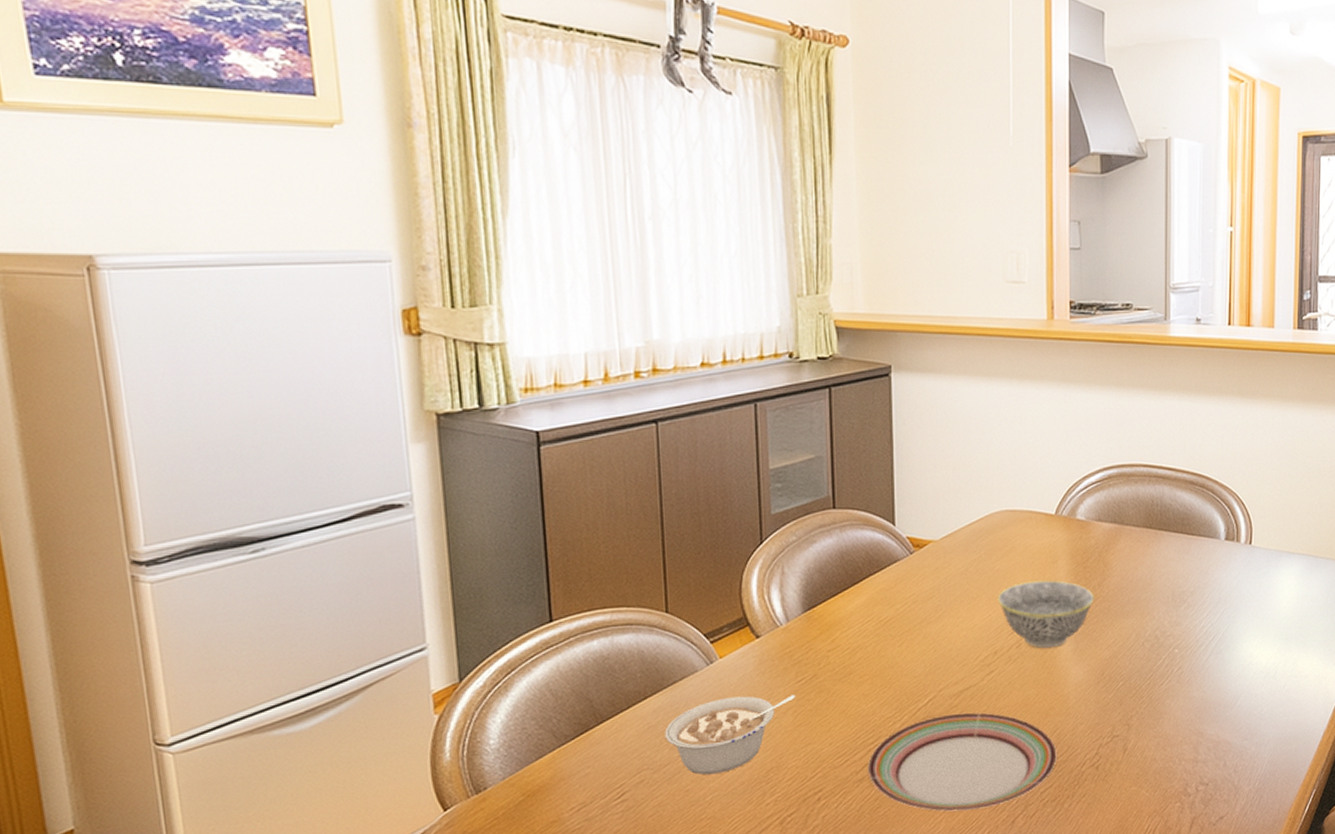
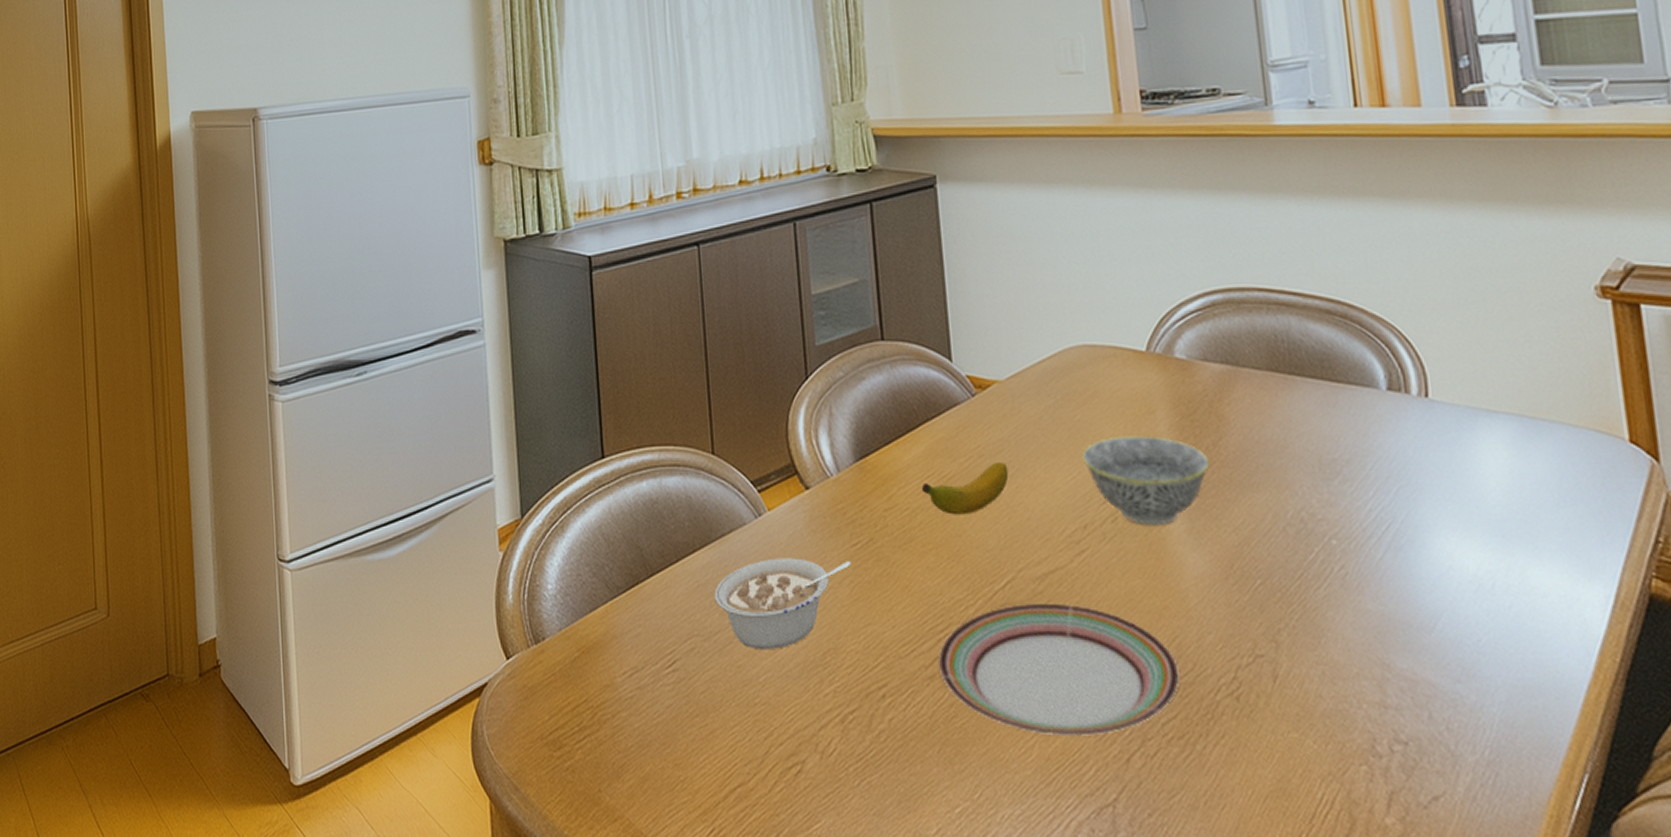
banana: none [861,605,937,651] -> present [921,461,1009,515]

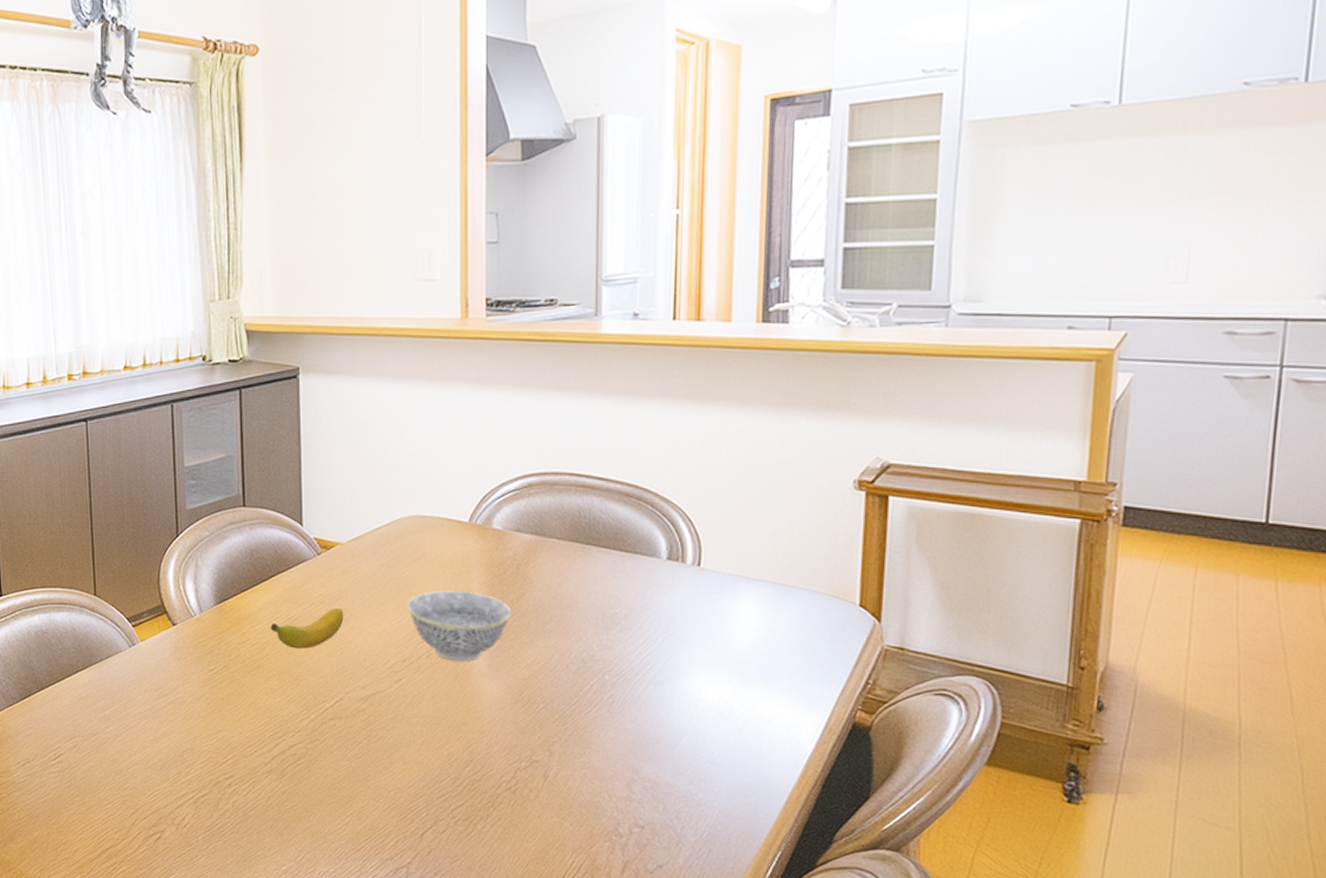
legume: present [714,558,852,650] -> none [93,678,209,749]
plate: present [938,603,1180,737] -> none [276,718,469,817]

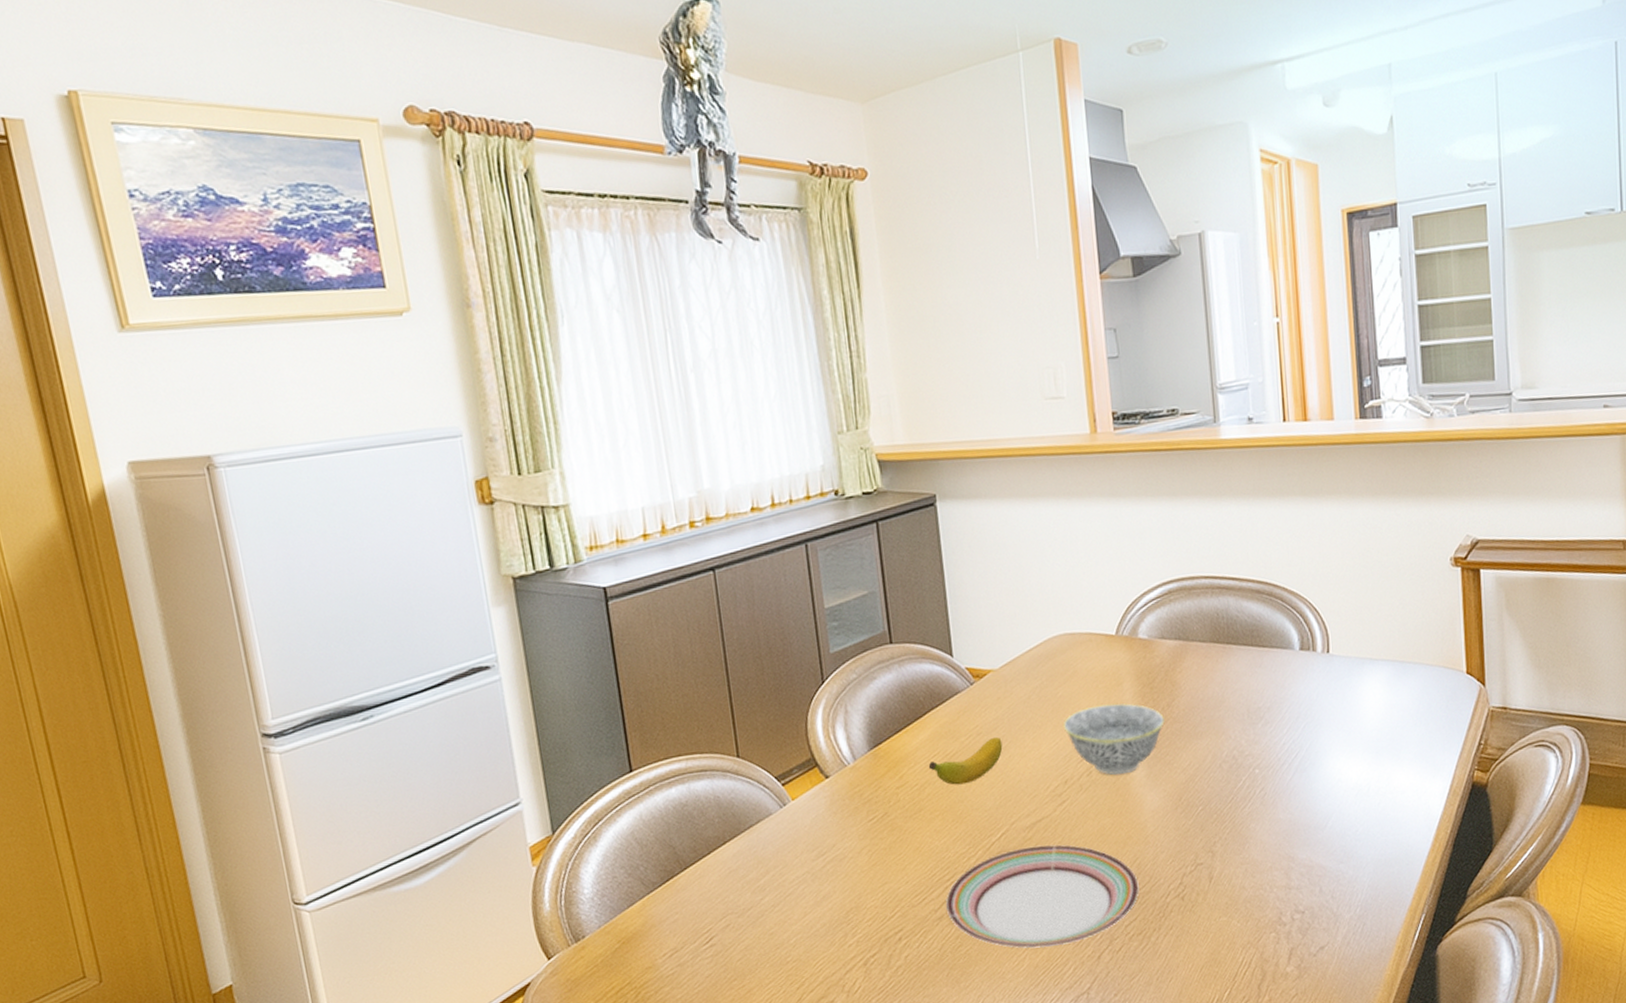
plate: none [276,718,469,817] -> present [946,844,1139,948]

